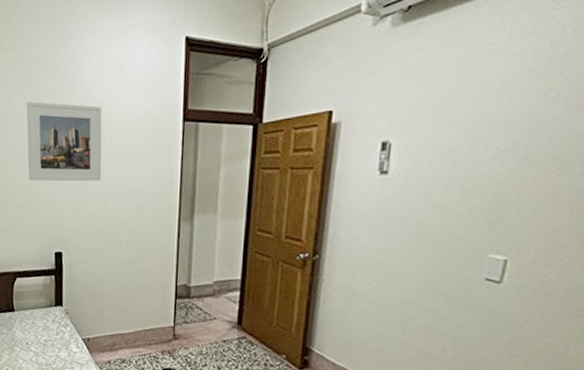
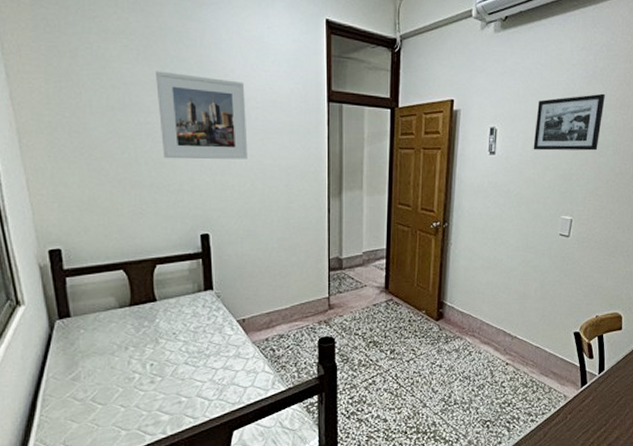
picture frame: none [445,89,569,169] -> present [533,93,605,151]

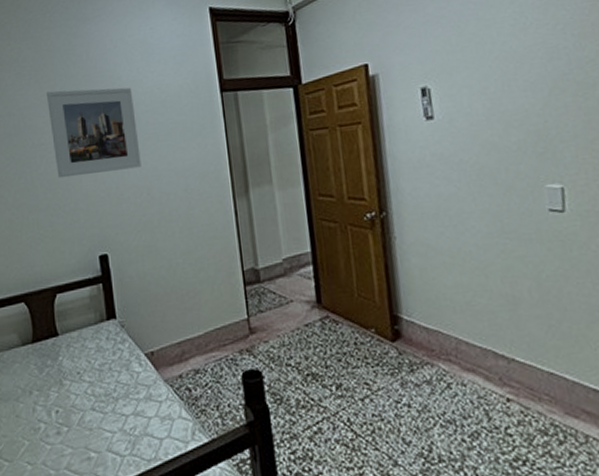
picture frame: present [533,93,605,151] -> none [479,20,580,106]

